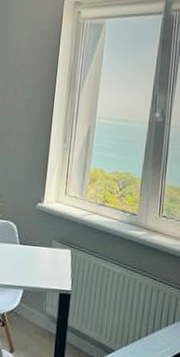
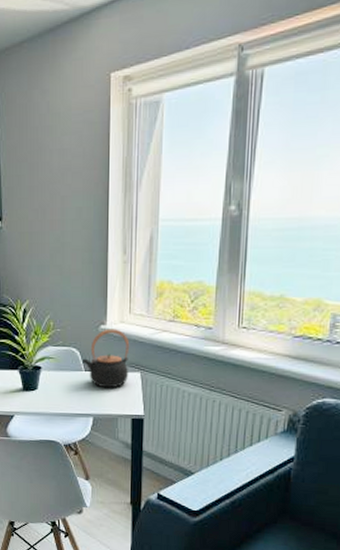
teapot: none [17,206,63,263] -> present [81,328,130,388]

